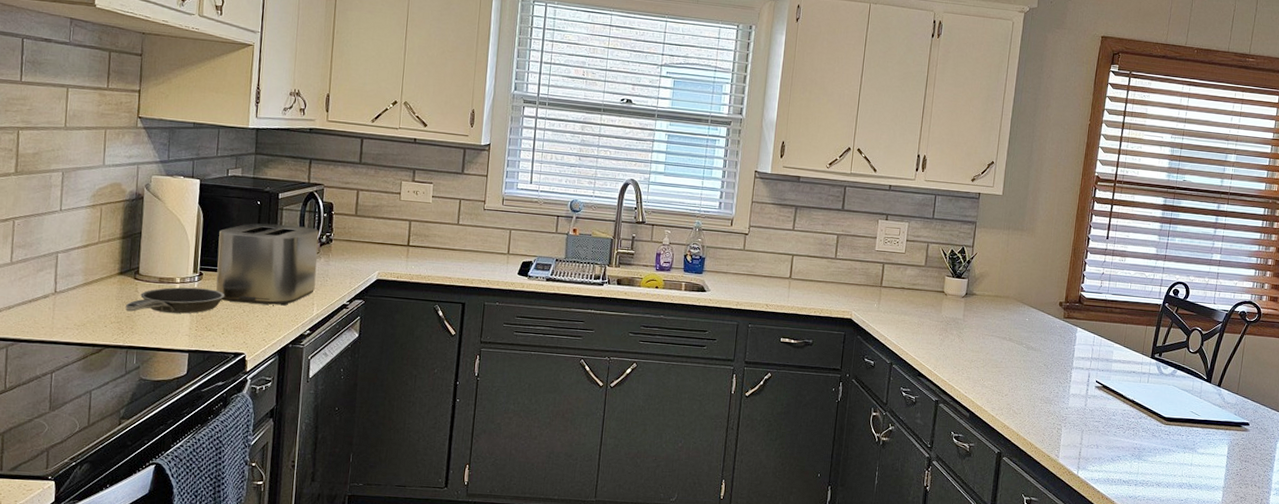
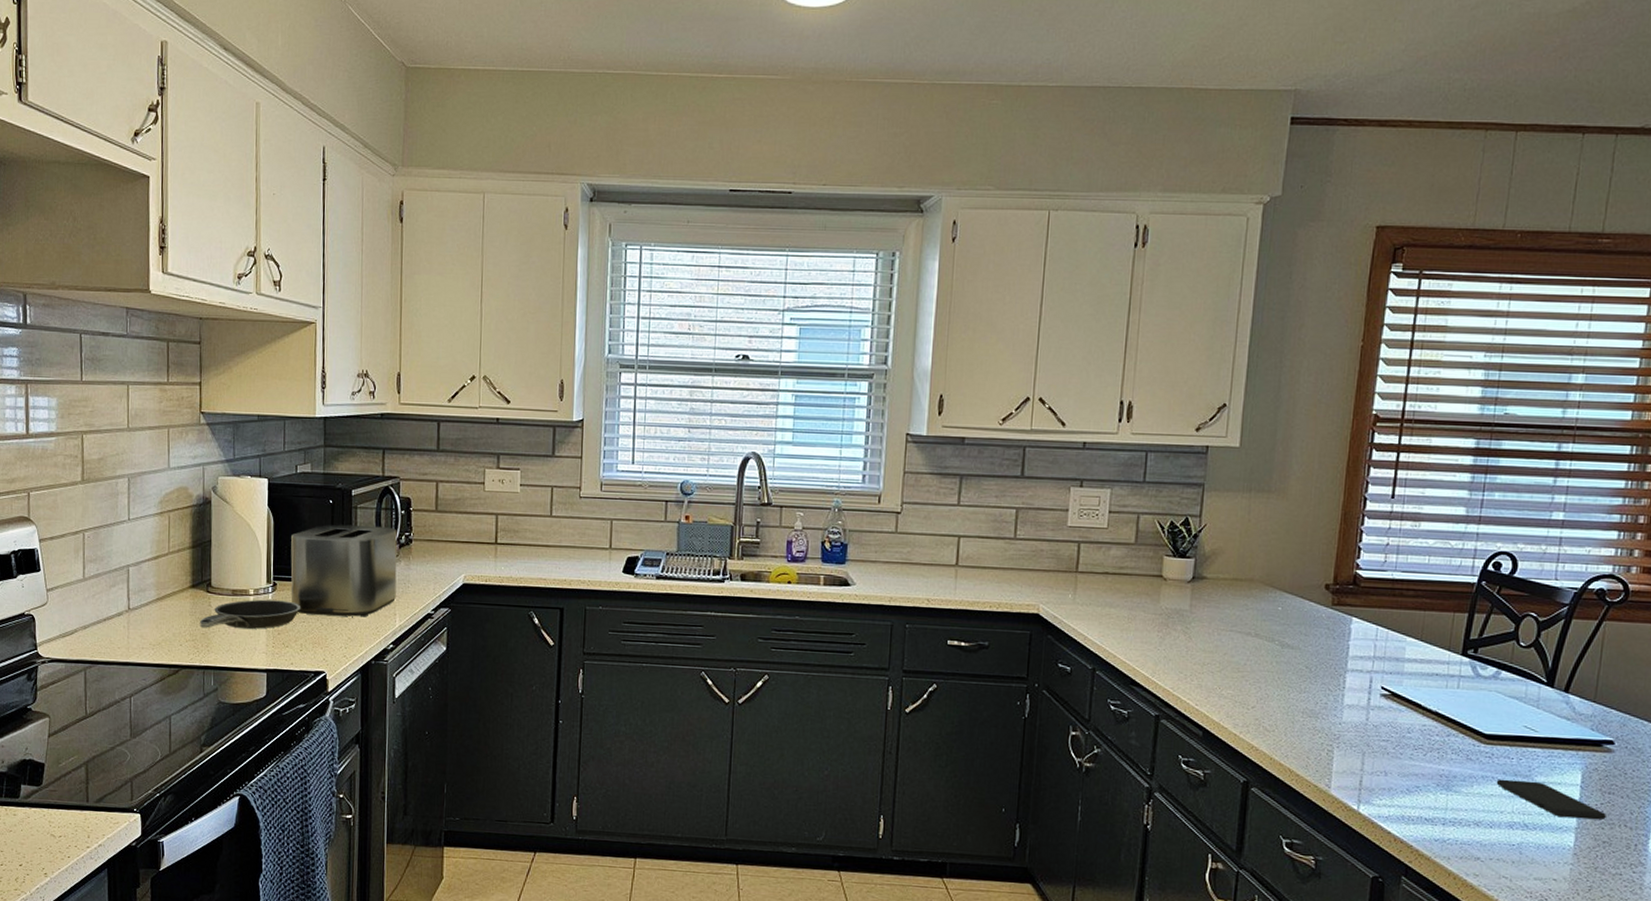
mobile phone: none [1171,451,1243,482] -> present [1496,779,1606,821]

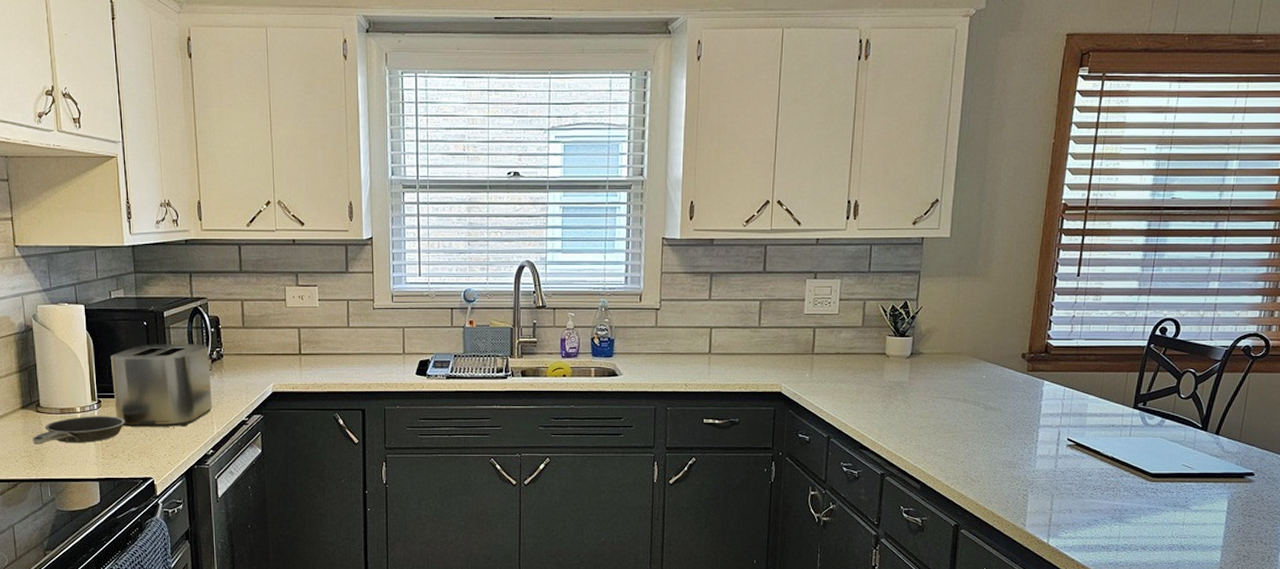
mobile phone: present [1496,779,1606,821] -> none [1159,510,1246,539]

